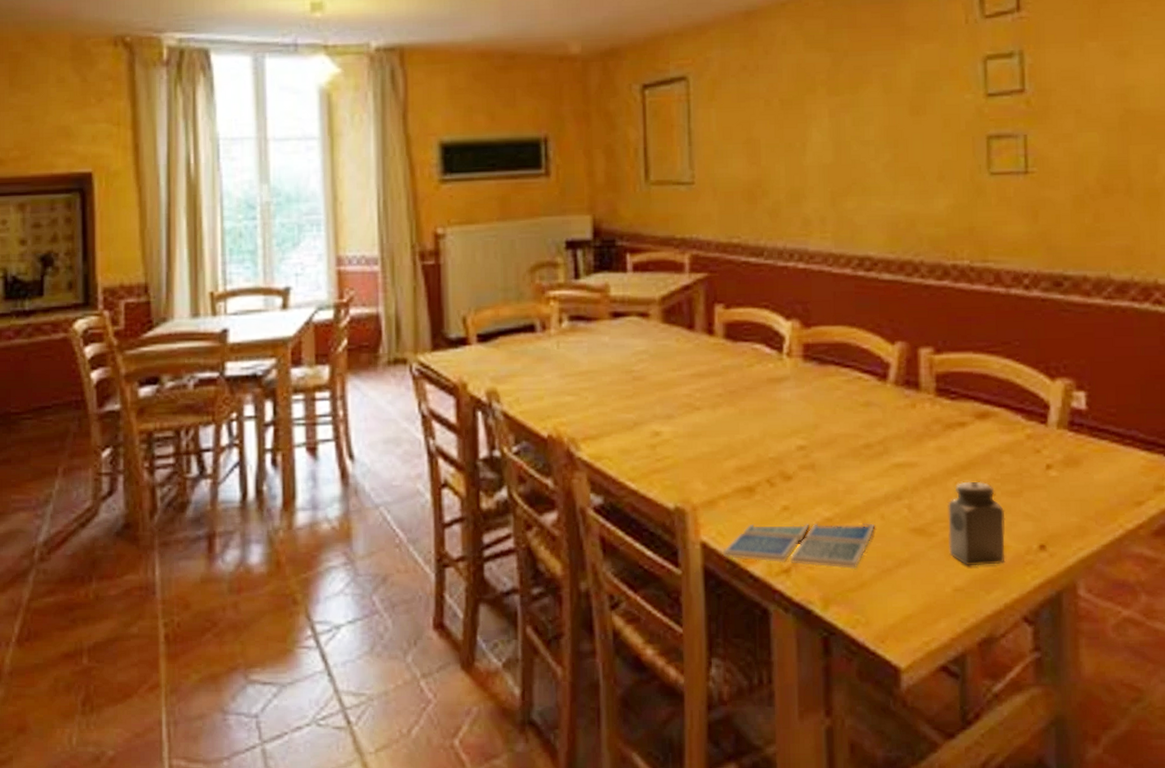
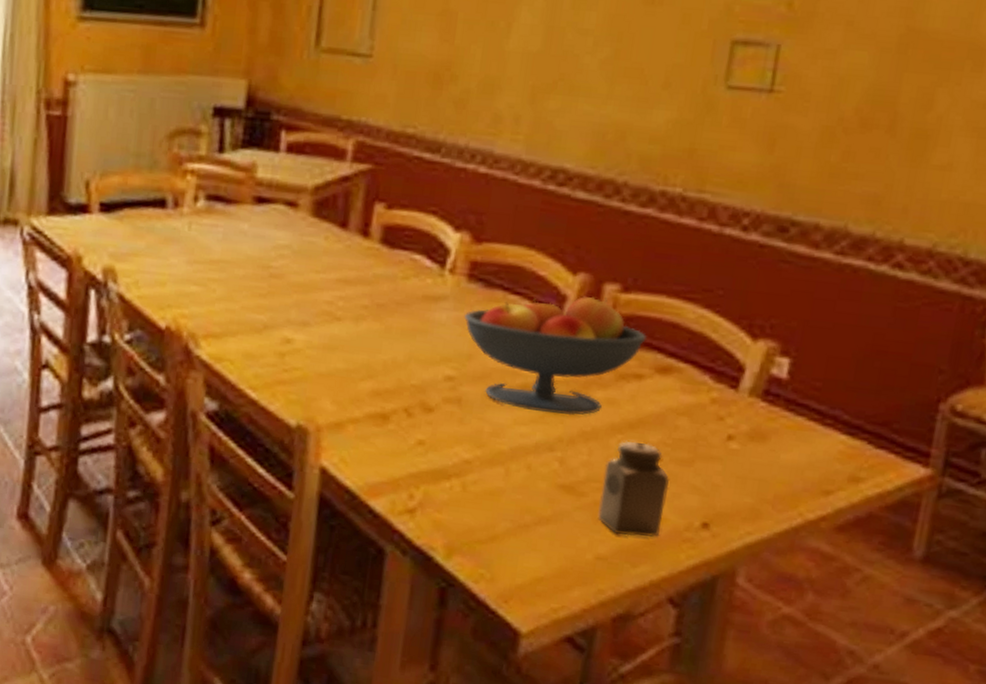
drink coaster: present [723,523,876,570] -> none [343,454,519,520]
fruit bowl: none [805,360,963,467] -> present [463,296,647,416]

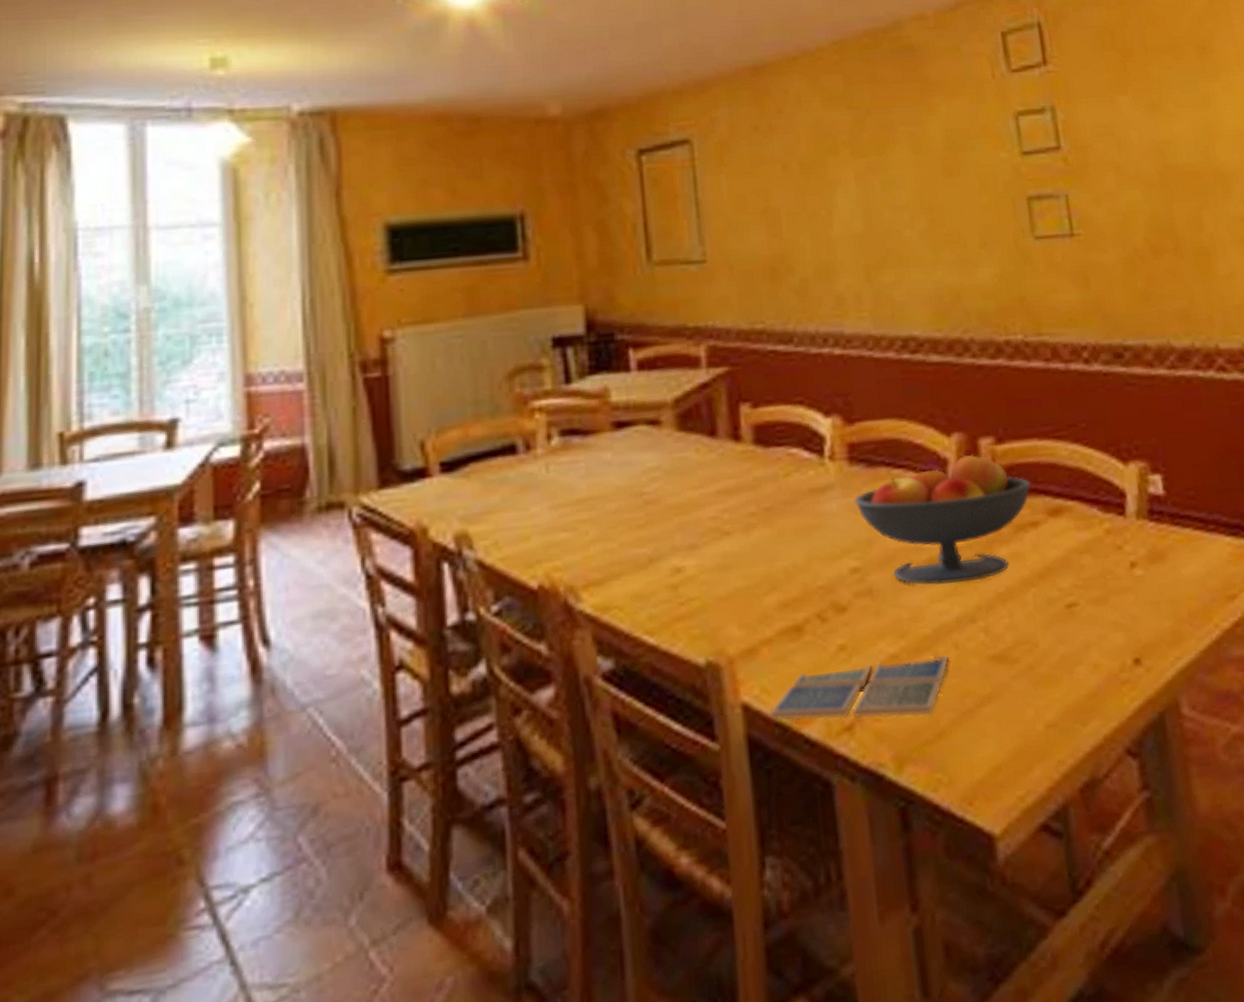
drink coaster: none [343,454,519,520] -> present [770,655,950,721]
salt shaker: present [597,442,670,537] -> none [1028,591,1099,694]

